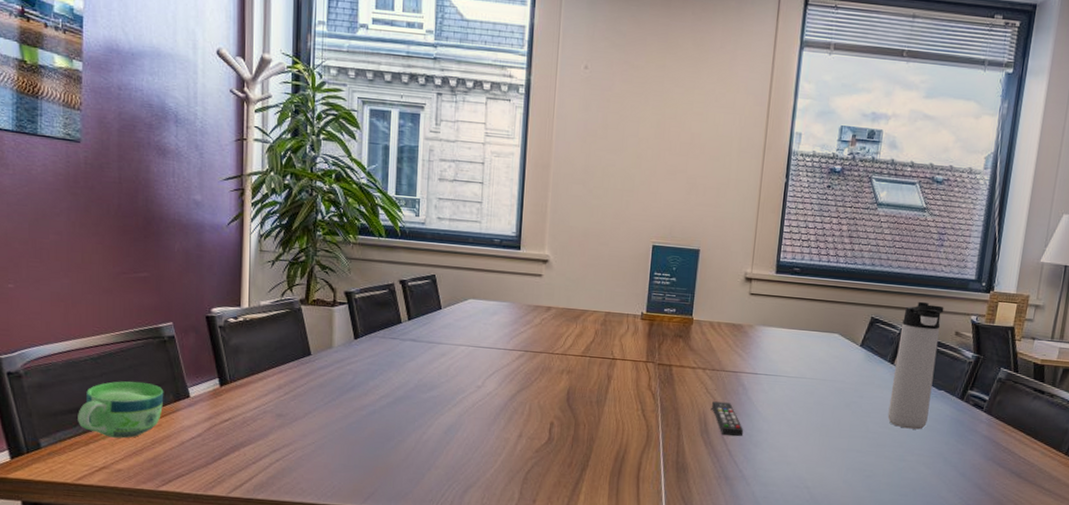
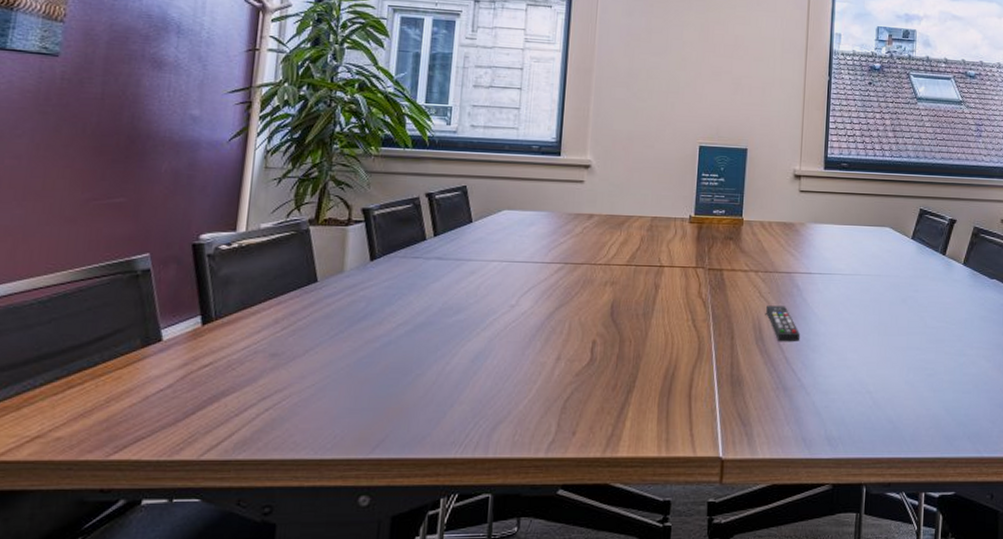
cup: present [78,381,164,439] -> none [10,326,130,398]
thermos bottle: present [887,301,944,430] -> none [944,191,988,321]

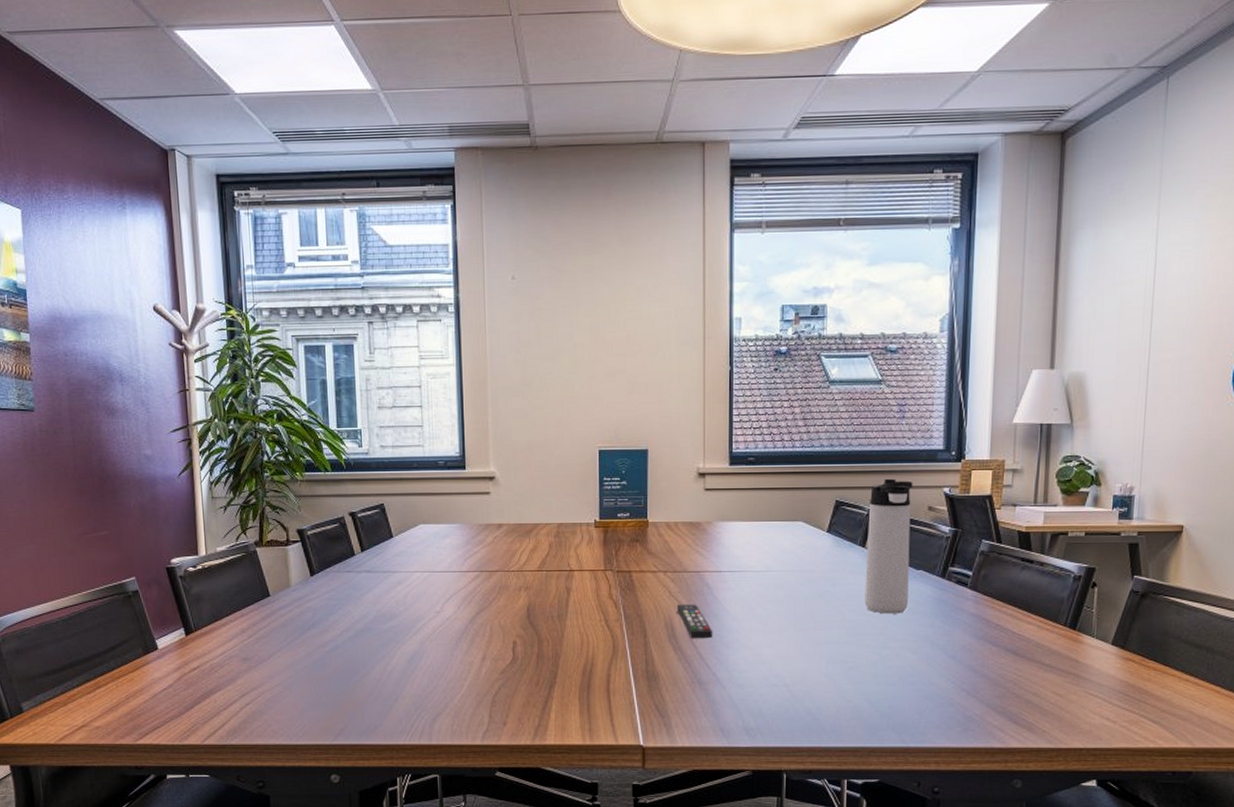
thermos bottle: none [944,191,988,321] -> present [864,478,913,614]

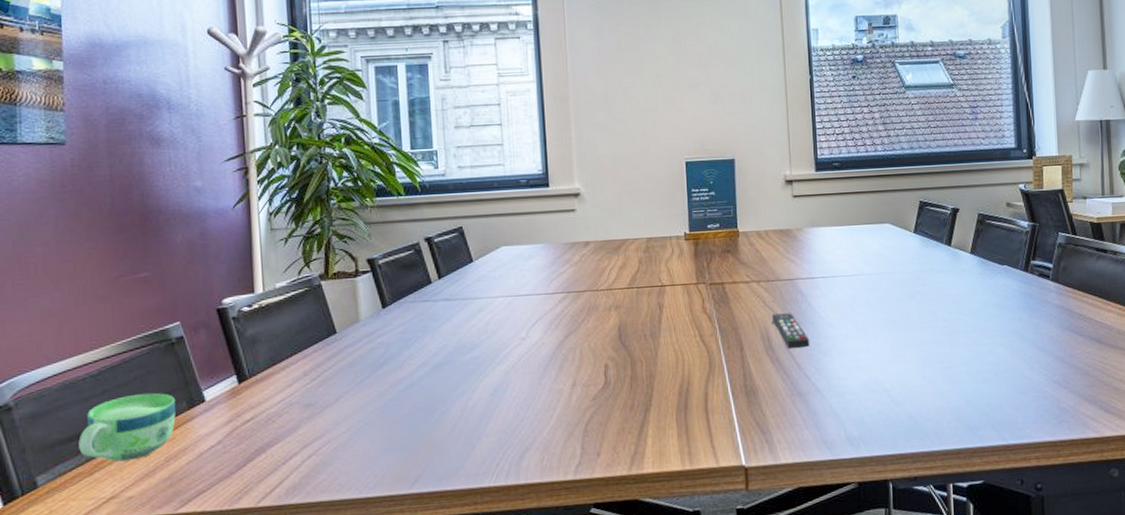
cup: none [54,638,134,696] -> present [78,392,176,462]
thermos bottle: present [864,478,913,614] -> none [951,177,996,311]

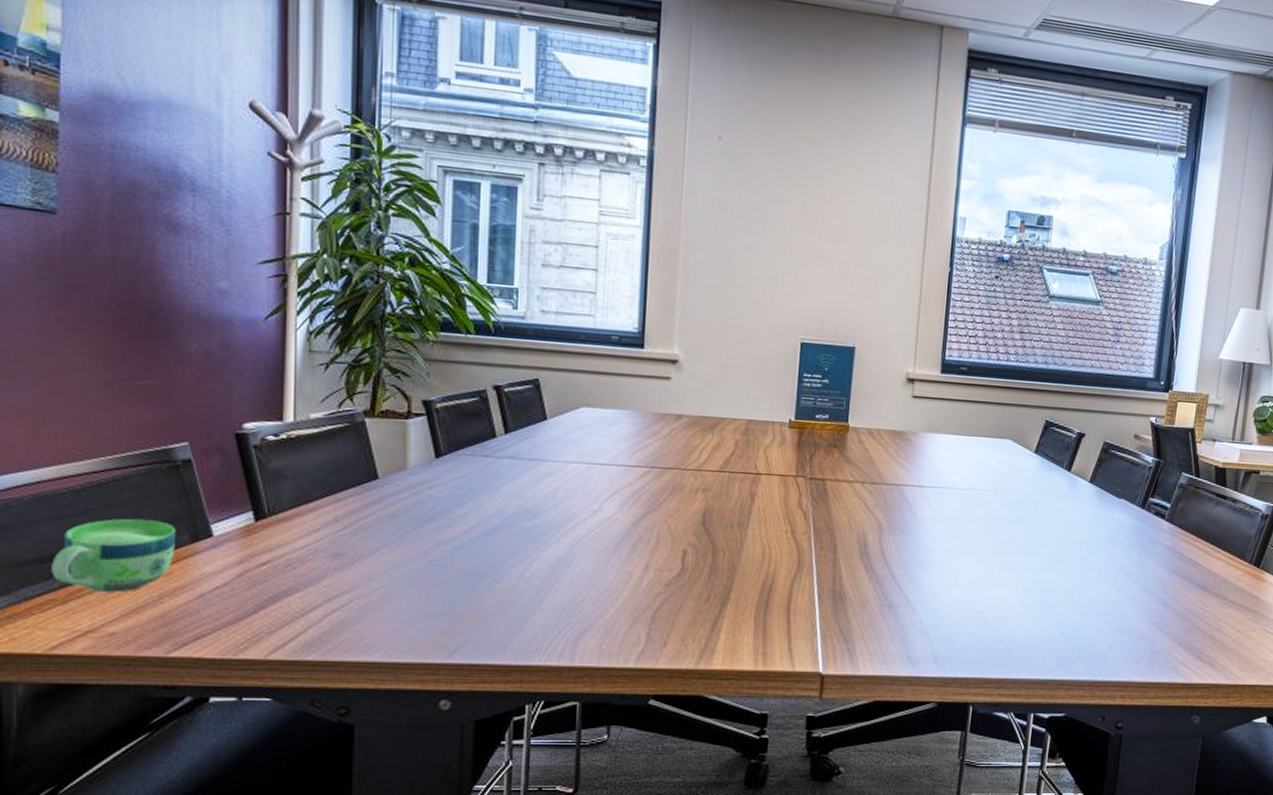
remote control: present [772,313,810,349] -> none [872,519,909,558]

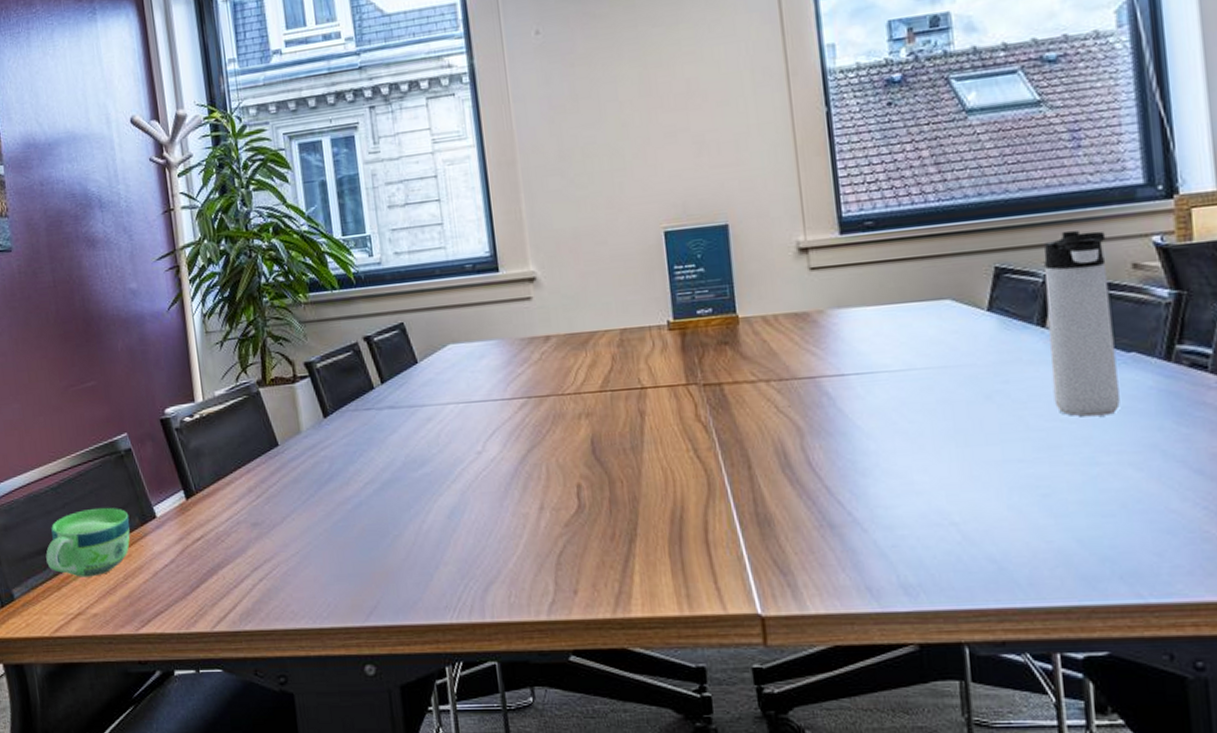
thermos bottle: none [1065,402,1122,543] -> present [1044,230,1120,417]

